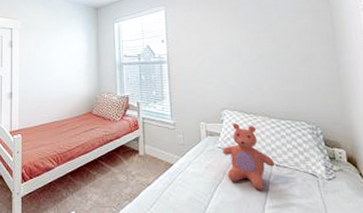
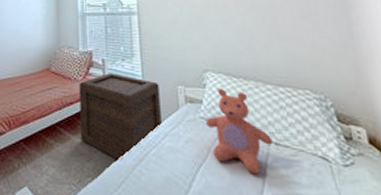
wooden crate: none [117,114,187,186] -> present [79,73,162,161]

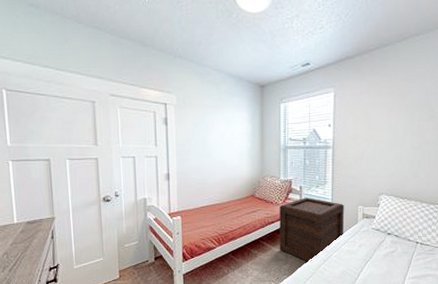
teddy bear: present [206,87,274,174] -> none [376,206,420,264]

